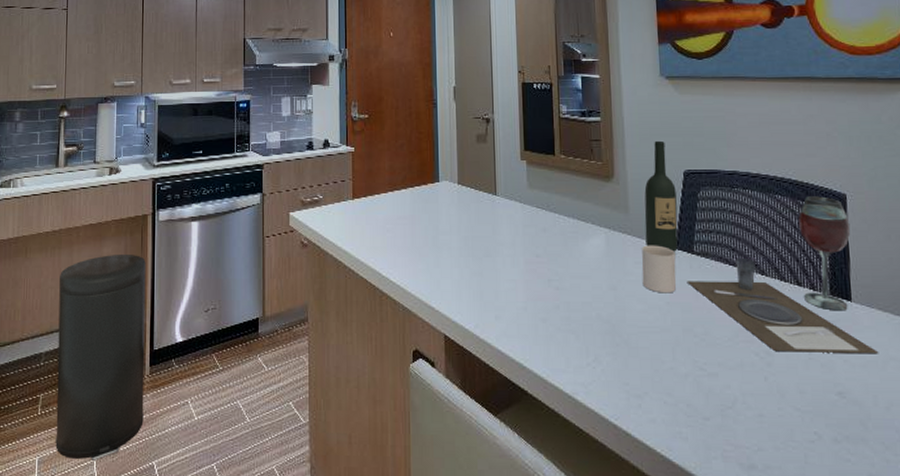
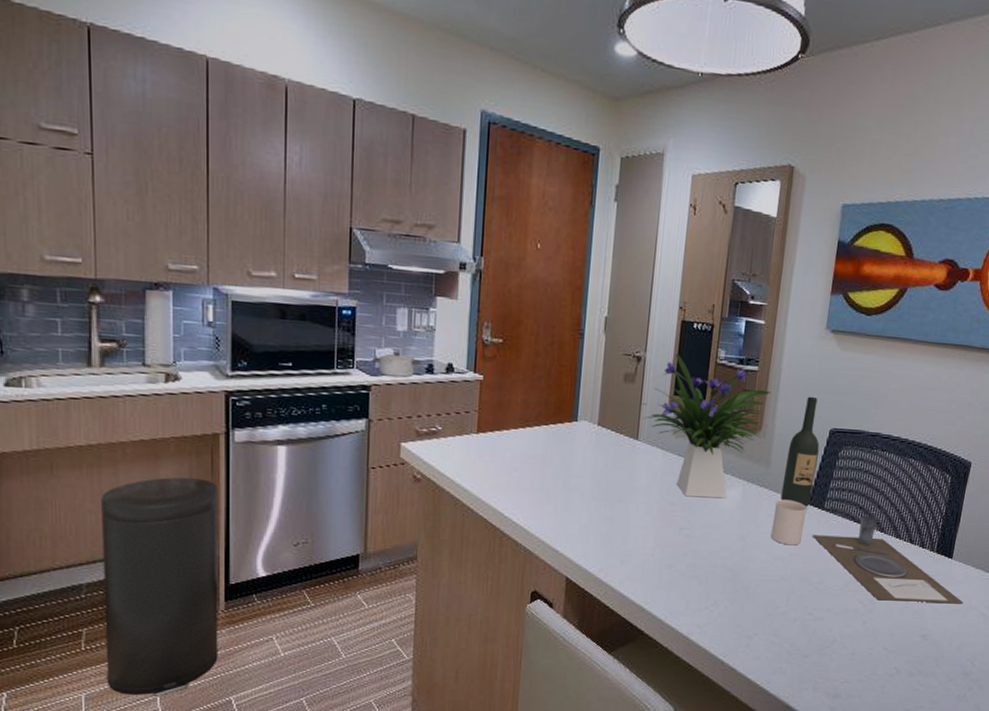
cooking pot: none [264,134,303,156] -> present [372,352,422,378]
flower arrangement: none [495,113,619,248] -> present [641,354,771,499]
wineglass: present [798,196,851,311] -> none [913,462,969,567]

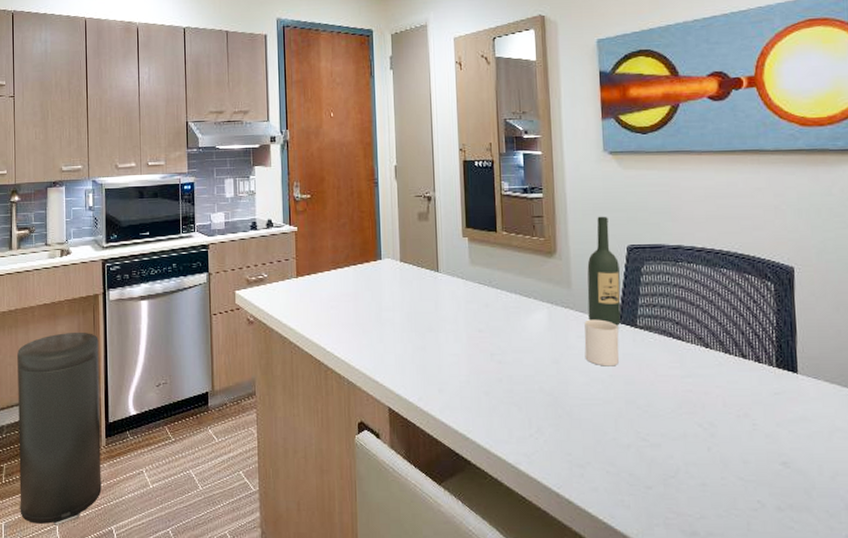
cooking pot: present [372,352,422,378] -> none [208,215,247,236]
flower arrangement: present [641,354,771,499] -> none [437,190,561,323]
place setting: present [812,515,964,604] -> none [629,331,825,425]

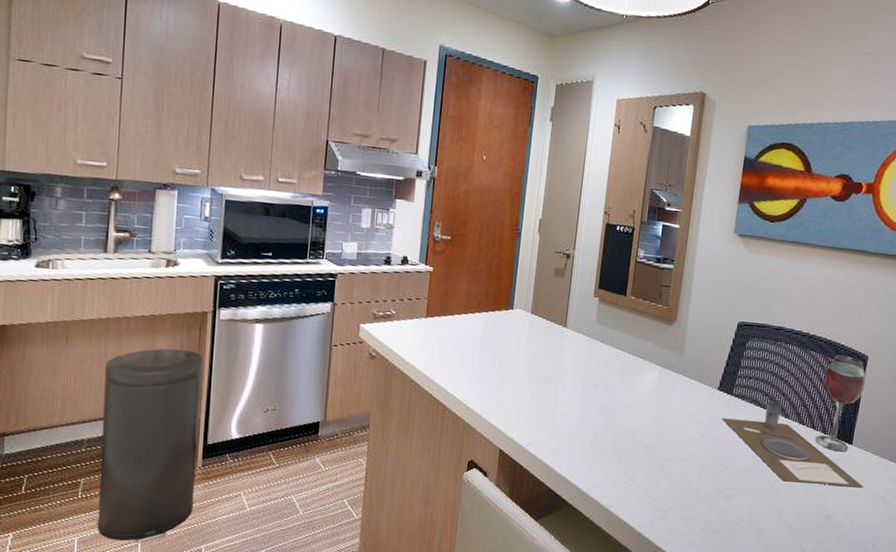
cup: present [584,319,619,367] -> none [684,384,717,428]
wine bottle: present [587,216,621,326] -> none [693,292,729,392]
place setting: none [629,331,825,425] -> present [722,401,864,488]
wineglass: none [743,269,798,383] -> present [815,355,866,452]

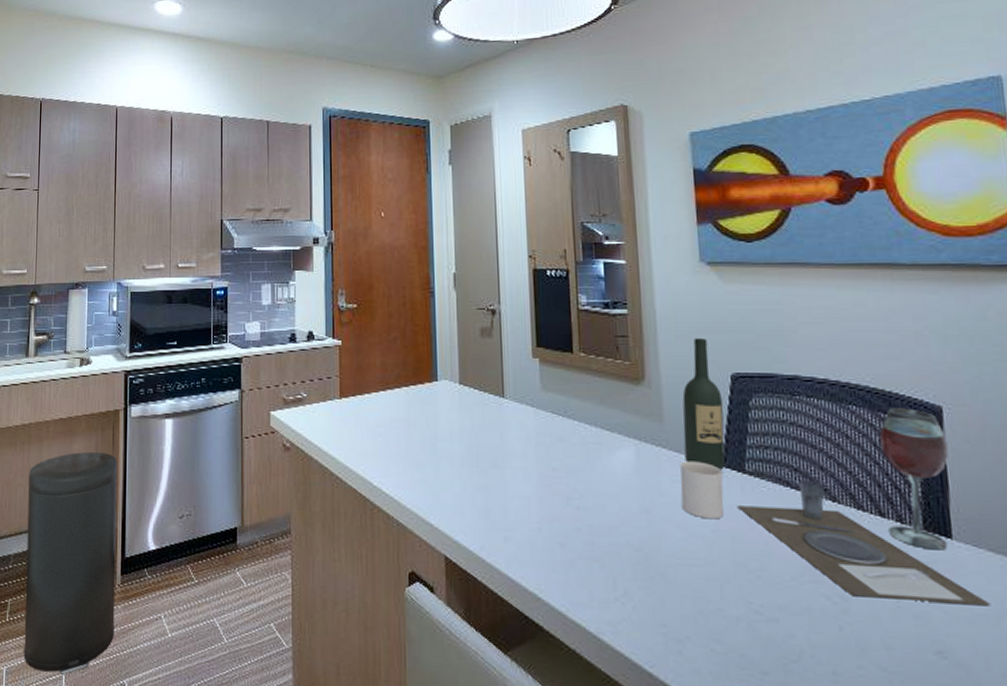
cup: none [684,384,717,428] -> present [680,461,724,520]
wine bottle: none [693,292,729,392] -> present [682,337,725,470]

